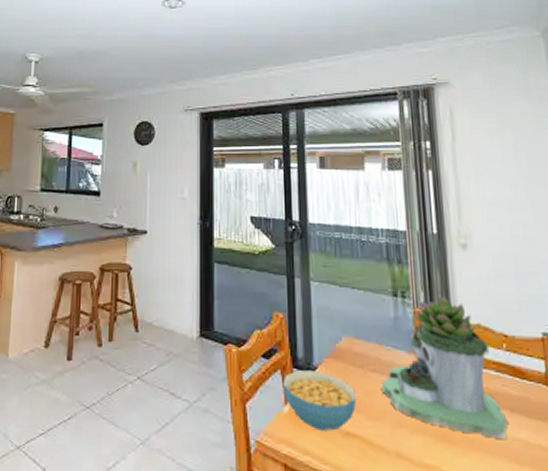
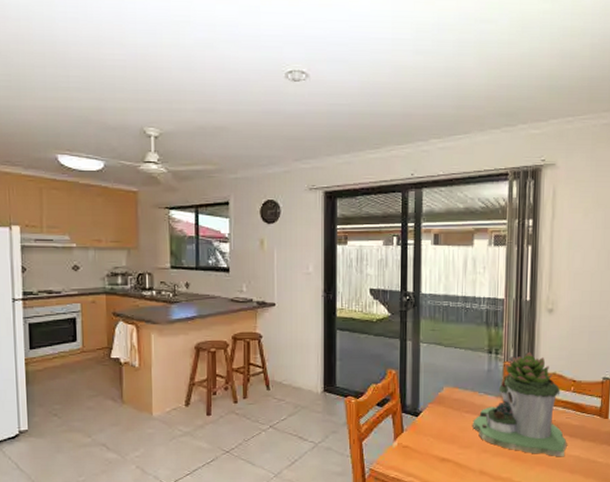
cereal bowl: present [282,370,357,431] -> none [393,414,453,458]

